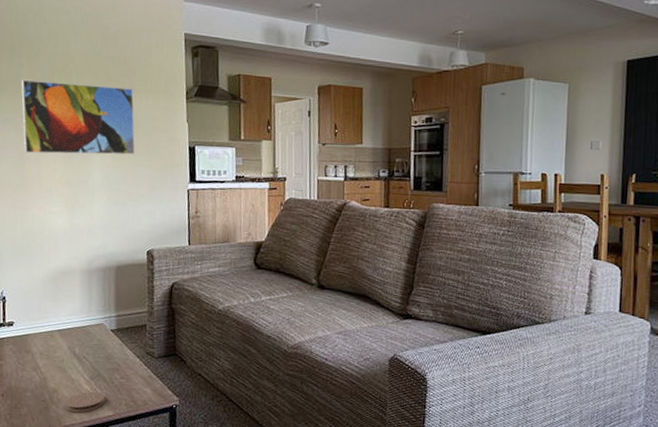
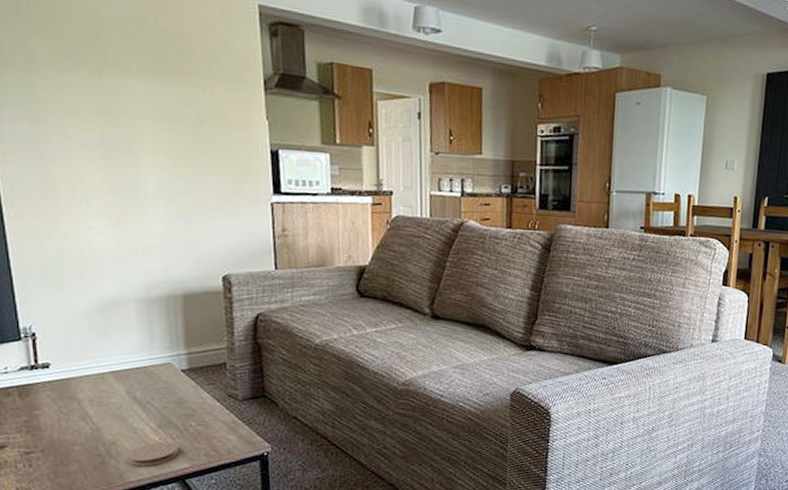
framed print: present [21,79,135,155] -> none [33,51,200,158]

